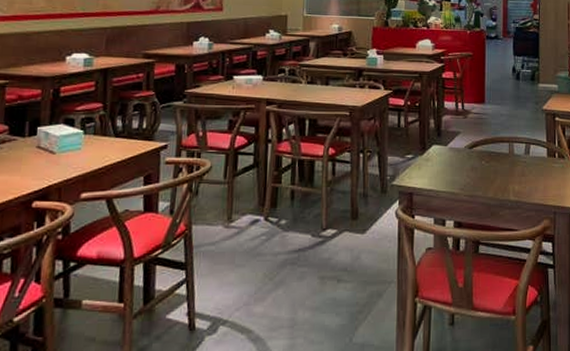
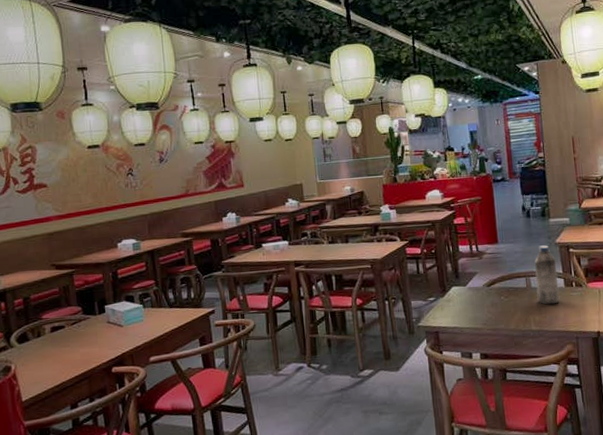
water bottle: none [519,111,541,174] -> present [535,245,560,305]

